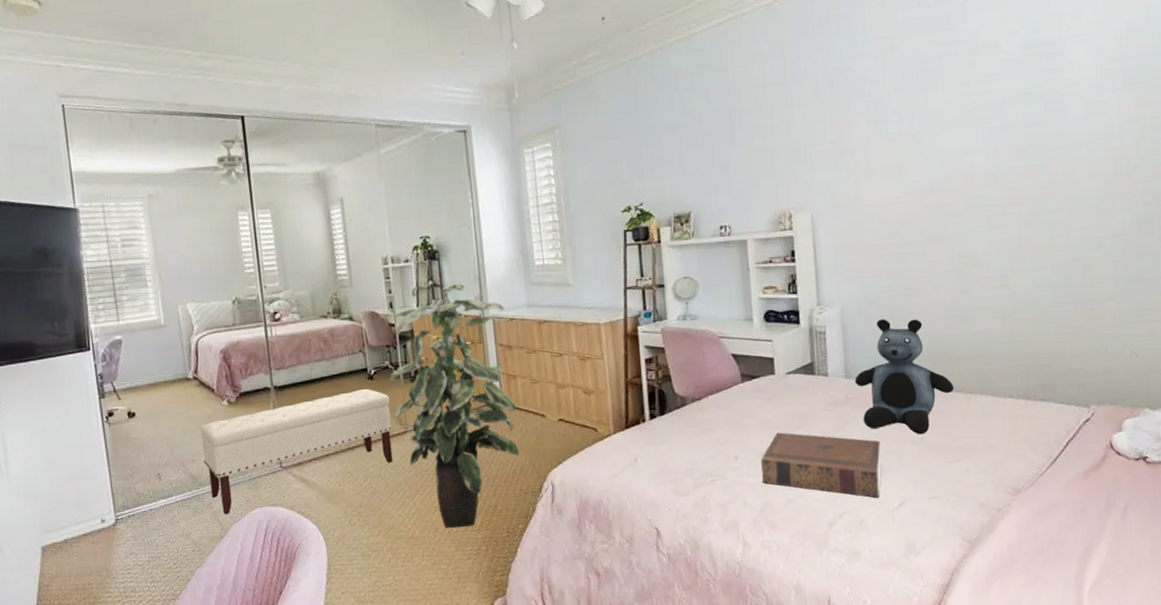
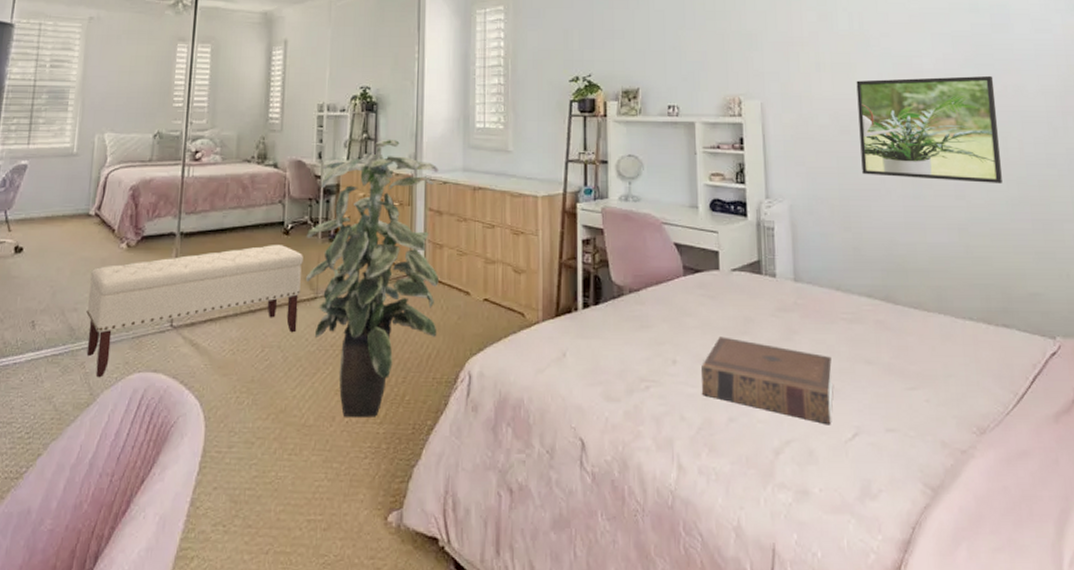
teddy bear: present [854,319,955,435] -> none [804,220,910,354]
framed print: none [906,165,1048,275] -> present [856,75,1002,184]

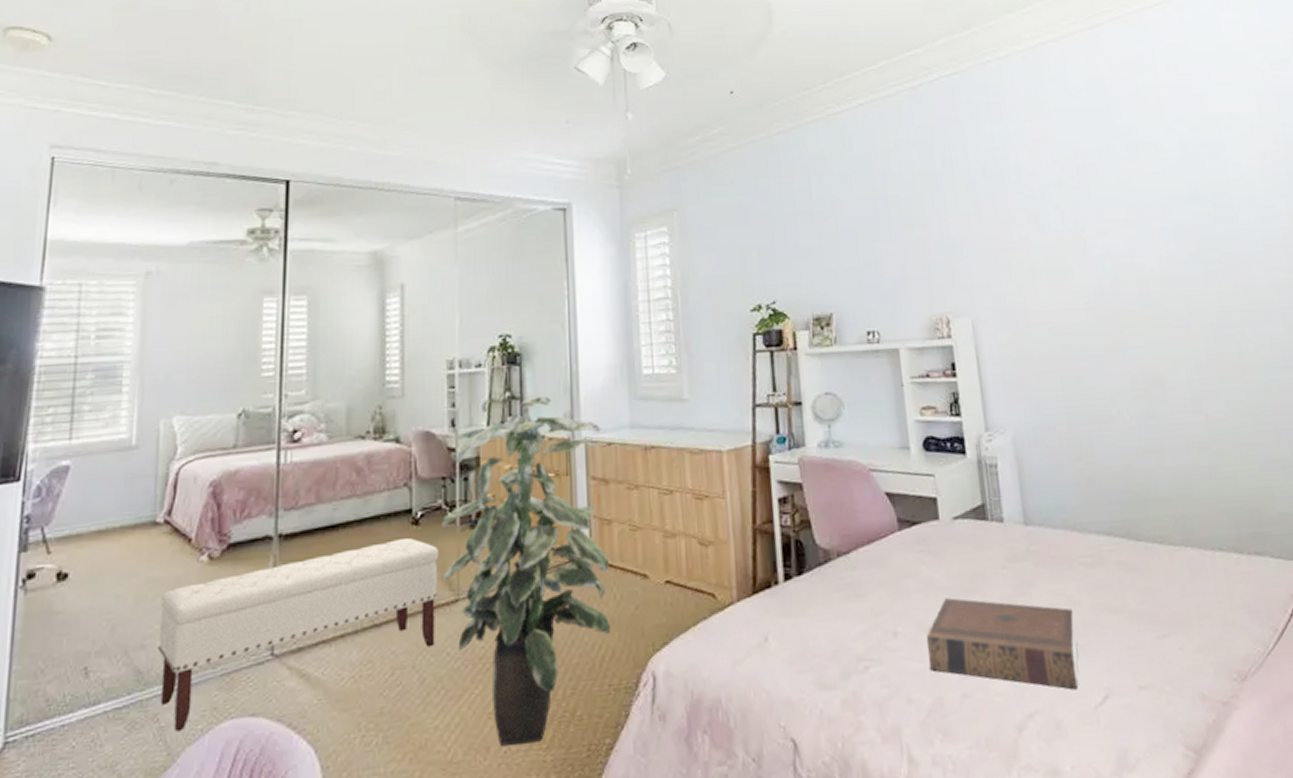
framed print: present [856,75,1002,184] -> none [1075,272,1241,395]

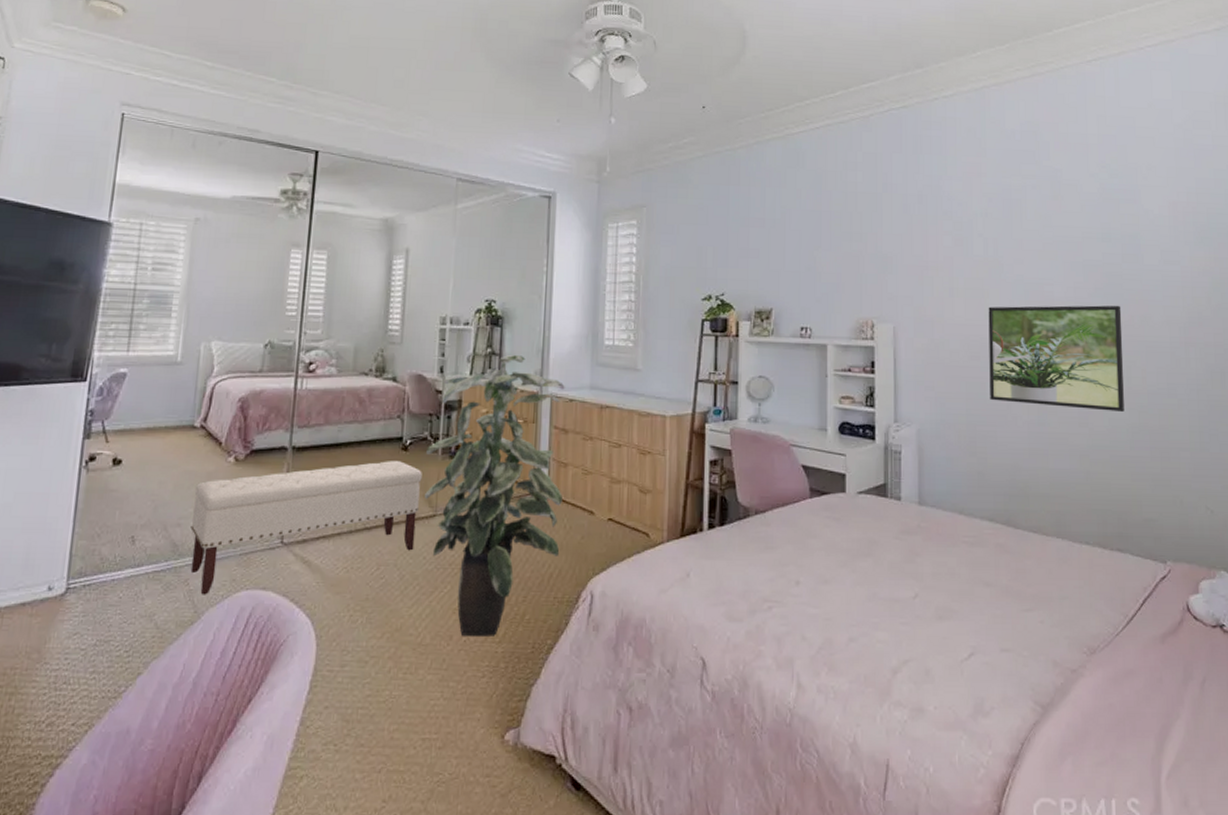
book: present [927,598,1078,690] -> none [824,558,952,645]
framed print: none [1075,272,1241,395] -> present [988,305,1124,413]

